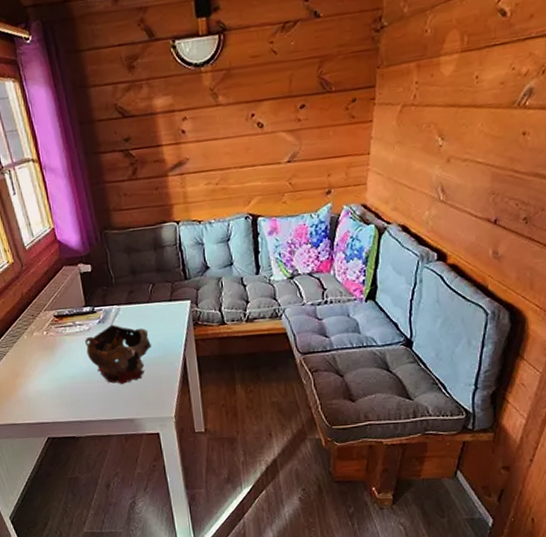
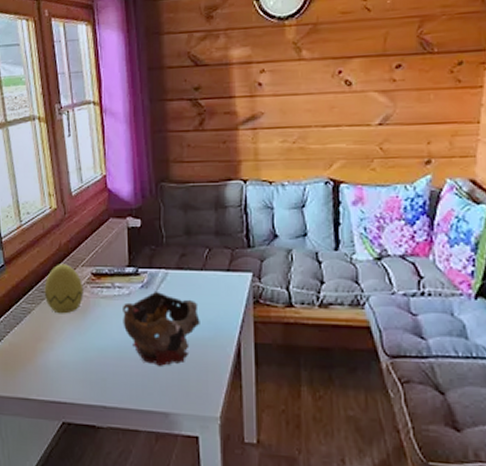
decorative egg: none [14,310,50,353] -> present [44,264,84,314]

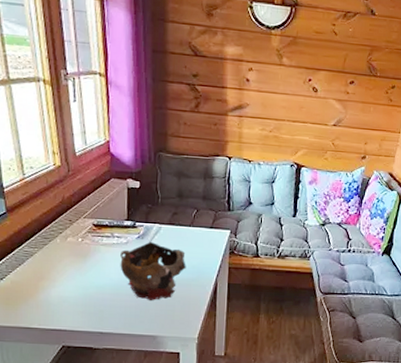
decorative egg: present [44,264,84,314] -> none [47,215,85,258]

